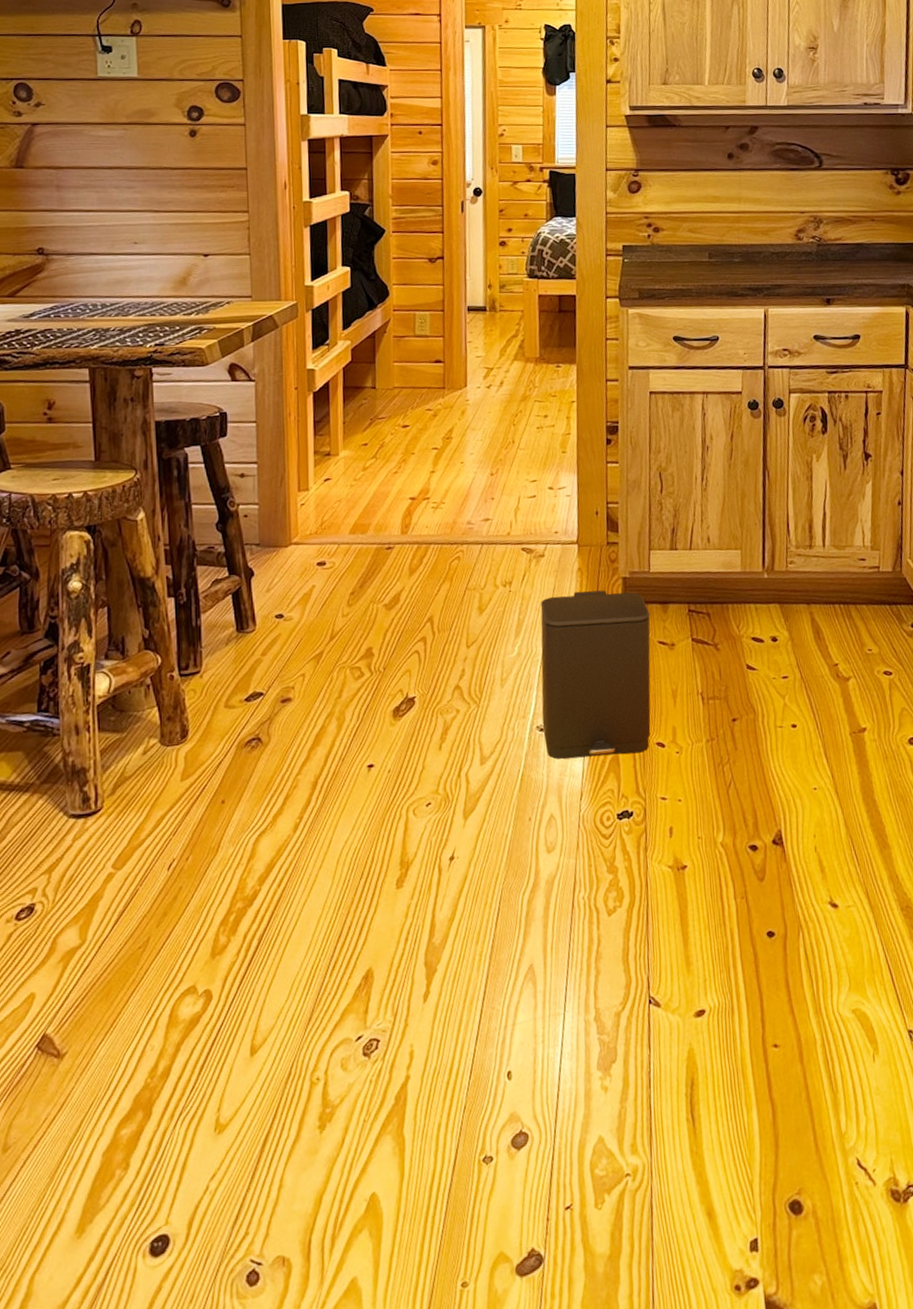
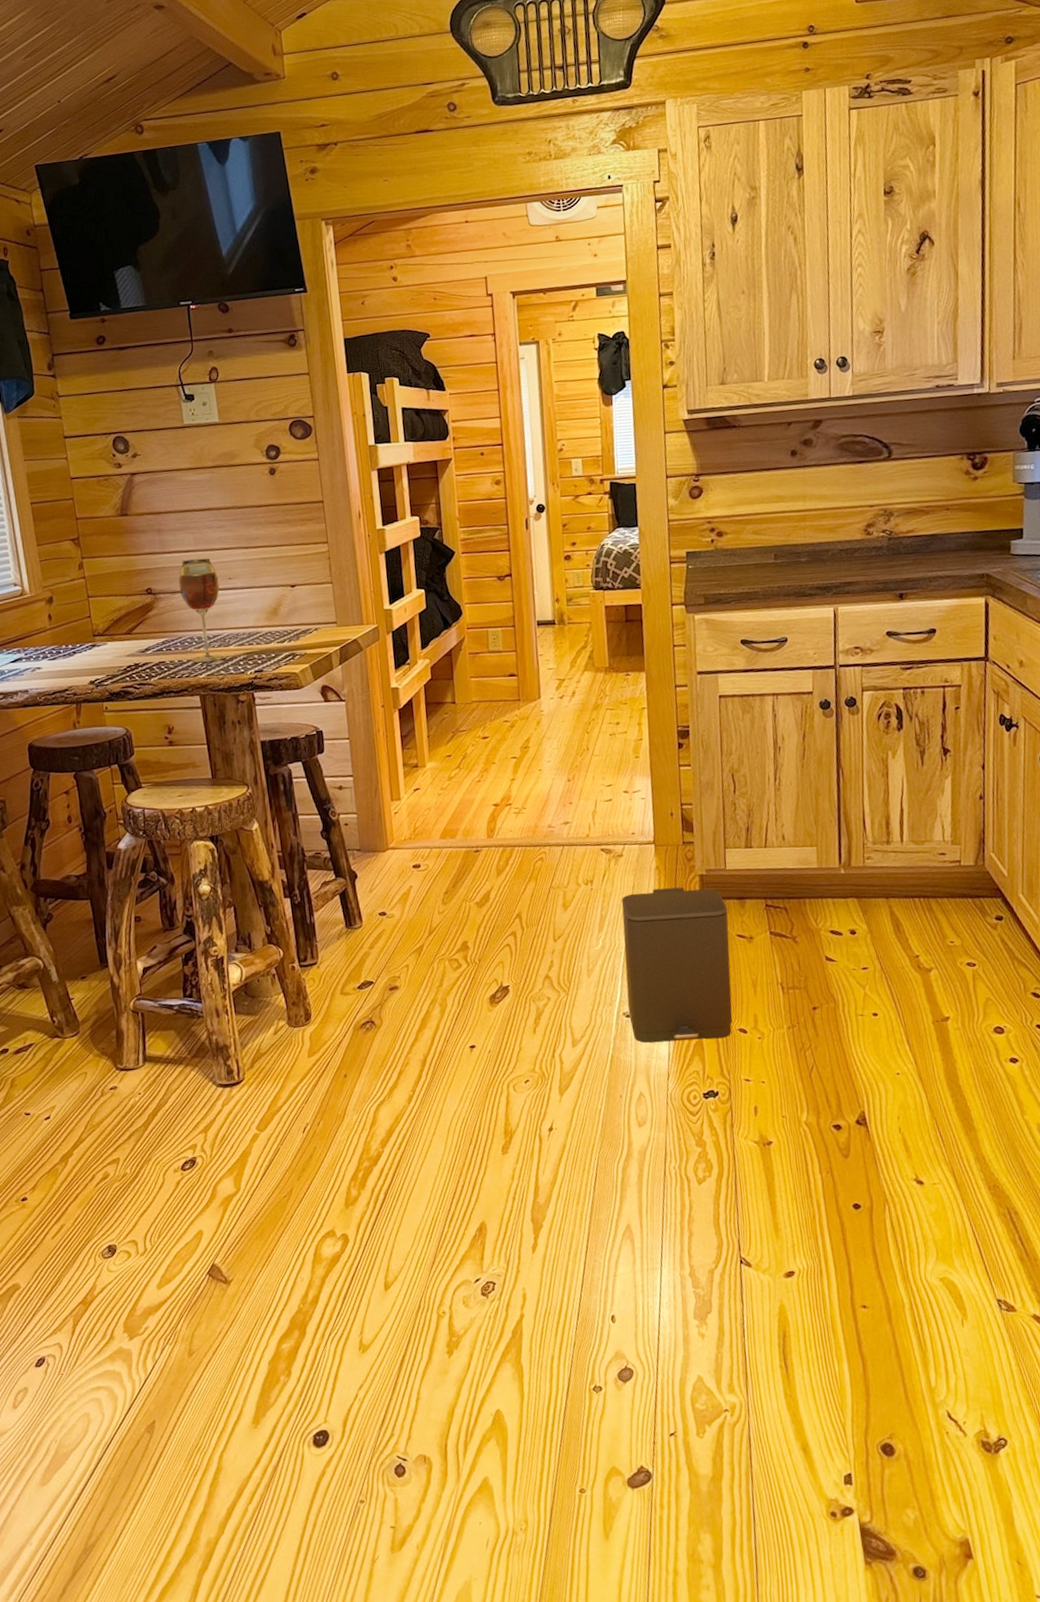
wineglass: none [76,219,122,333] -> present [178,558,225,663]

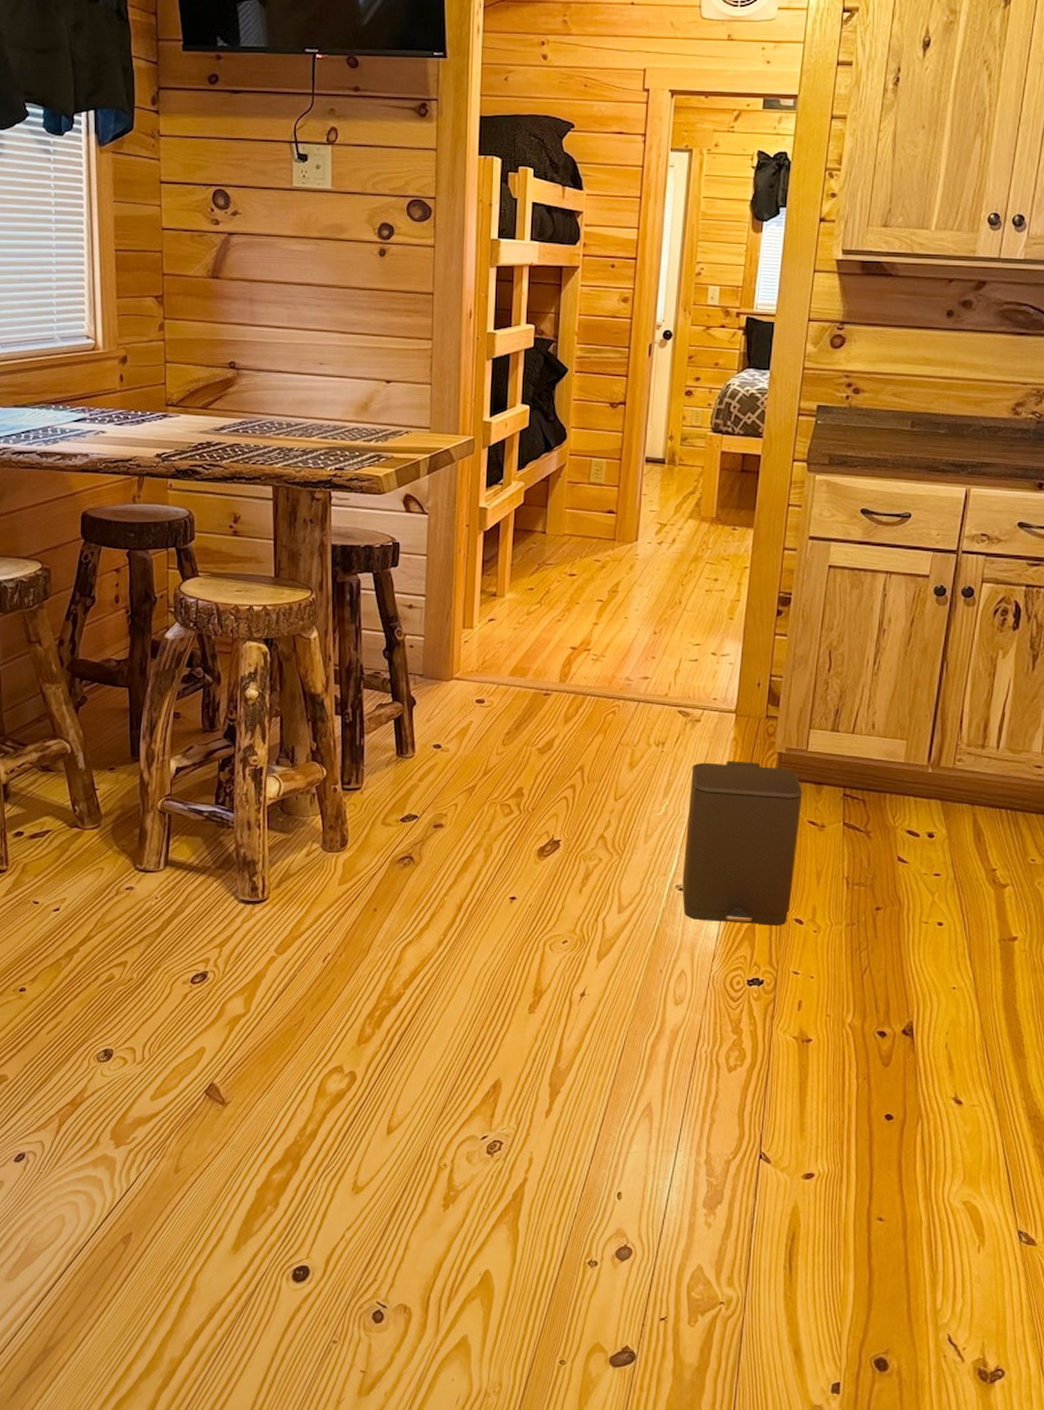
wineglass: present [178,558,225,663] -> none [265,337,309,451]

